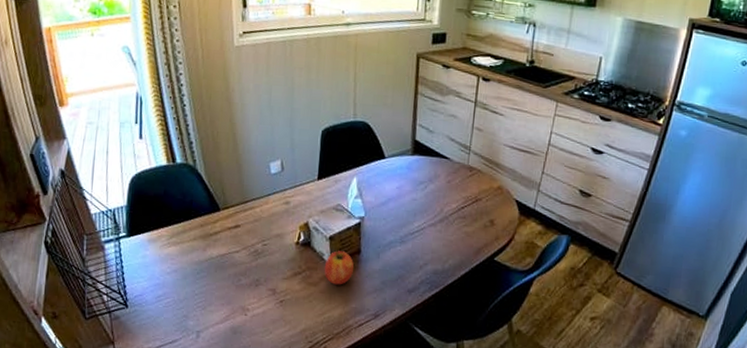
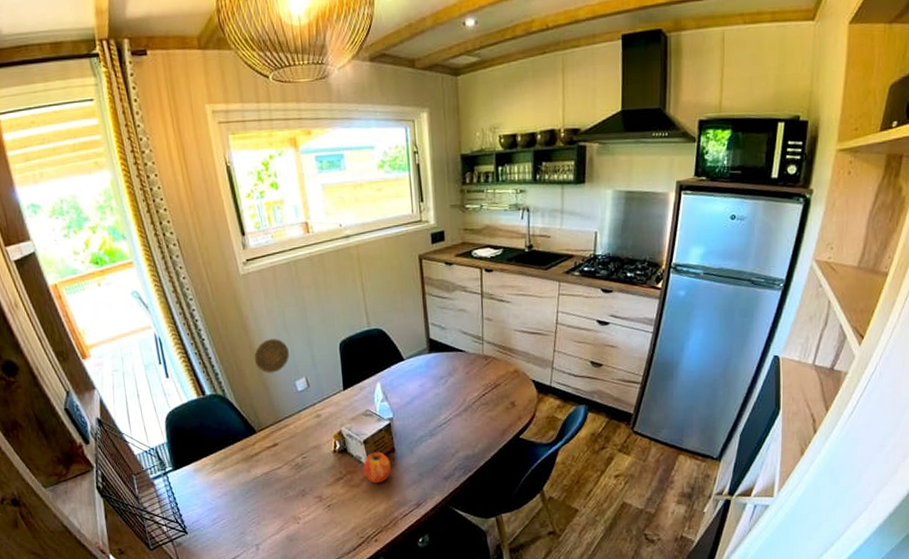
decorative plate: none [232,115,269,151] -> present [254,339,289,373]

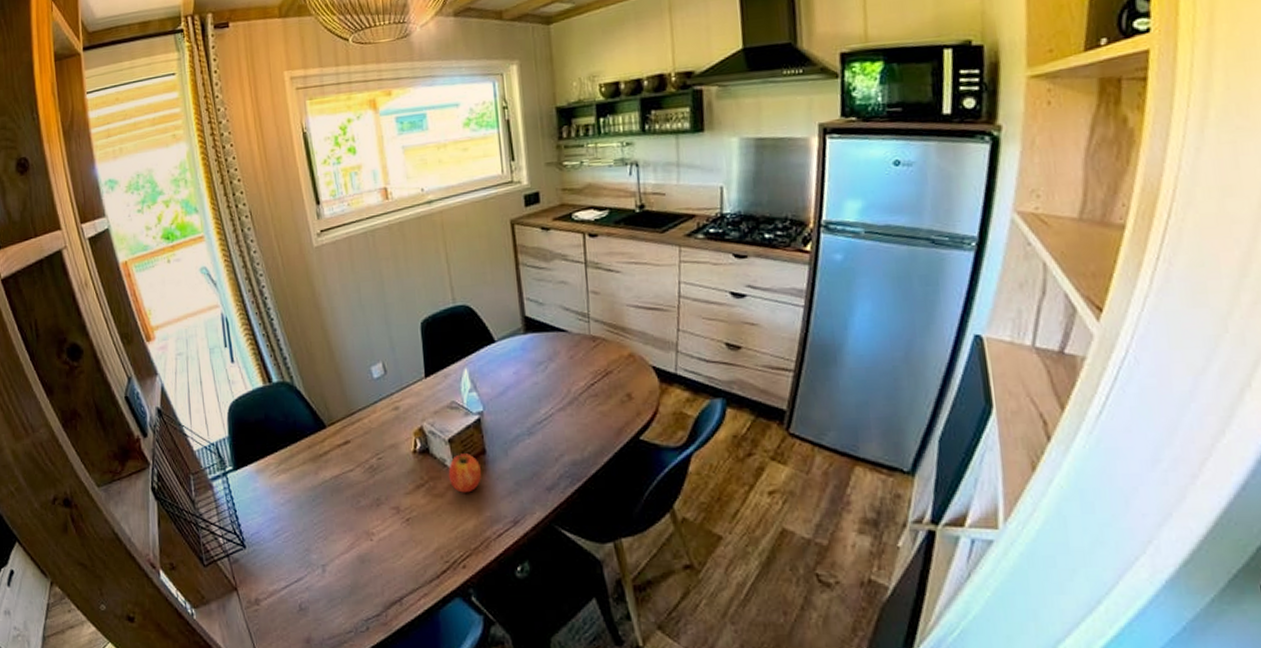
decorative plate: present [254,339,289,373] -> none [325,318,365,358]

